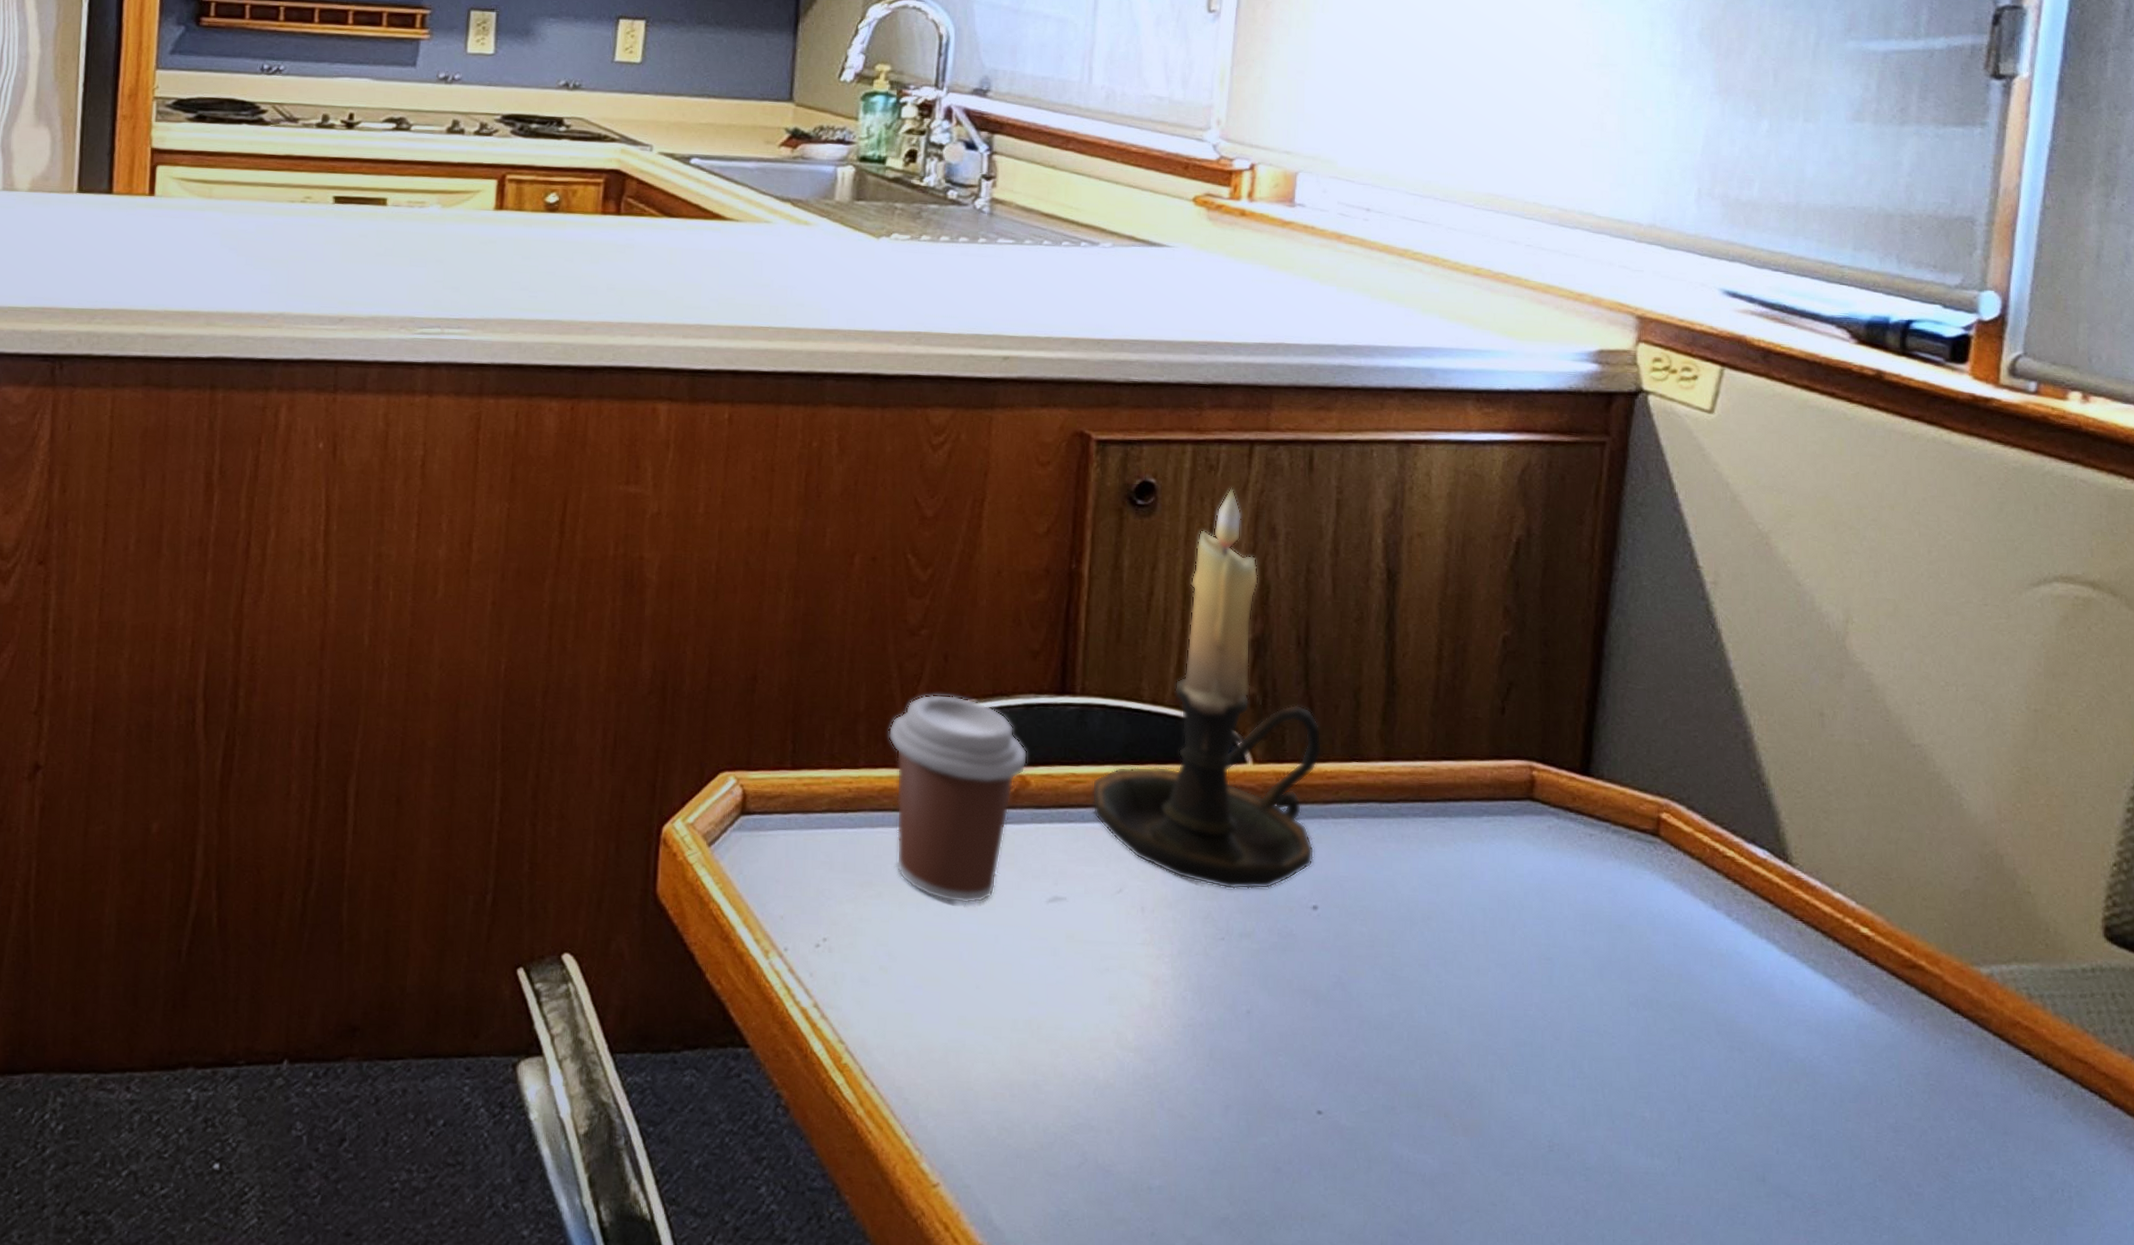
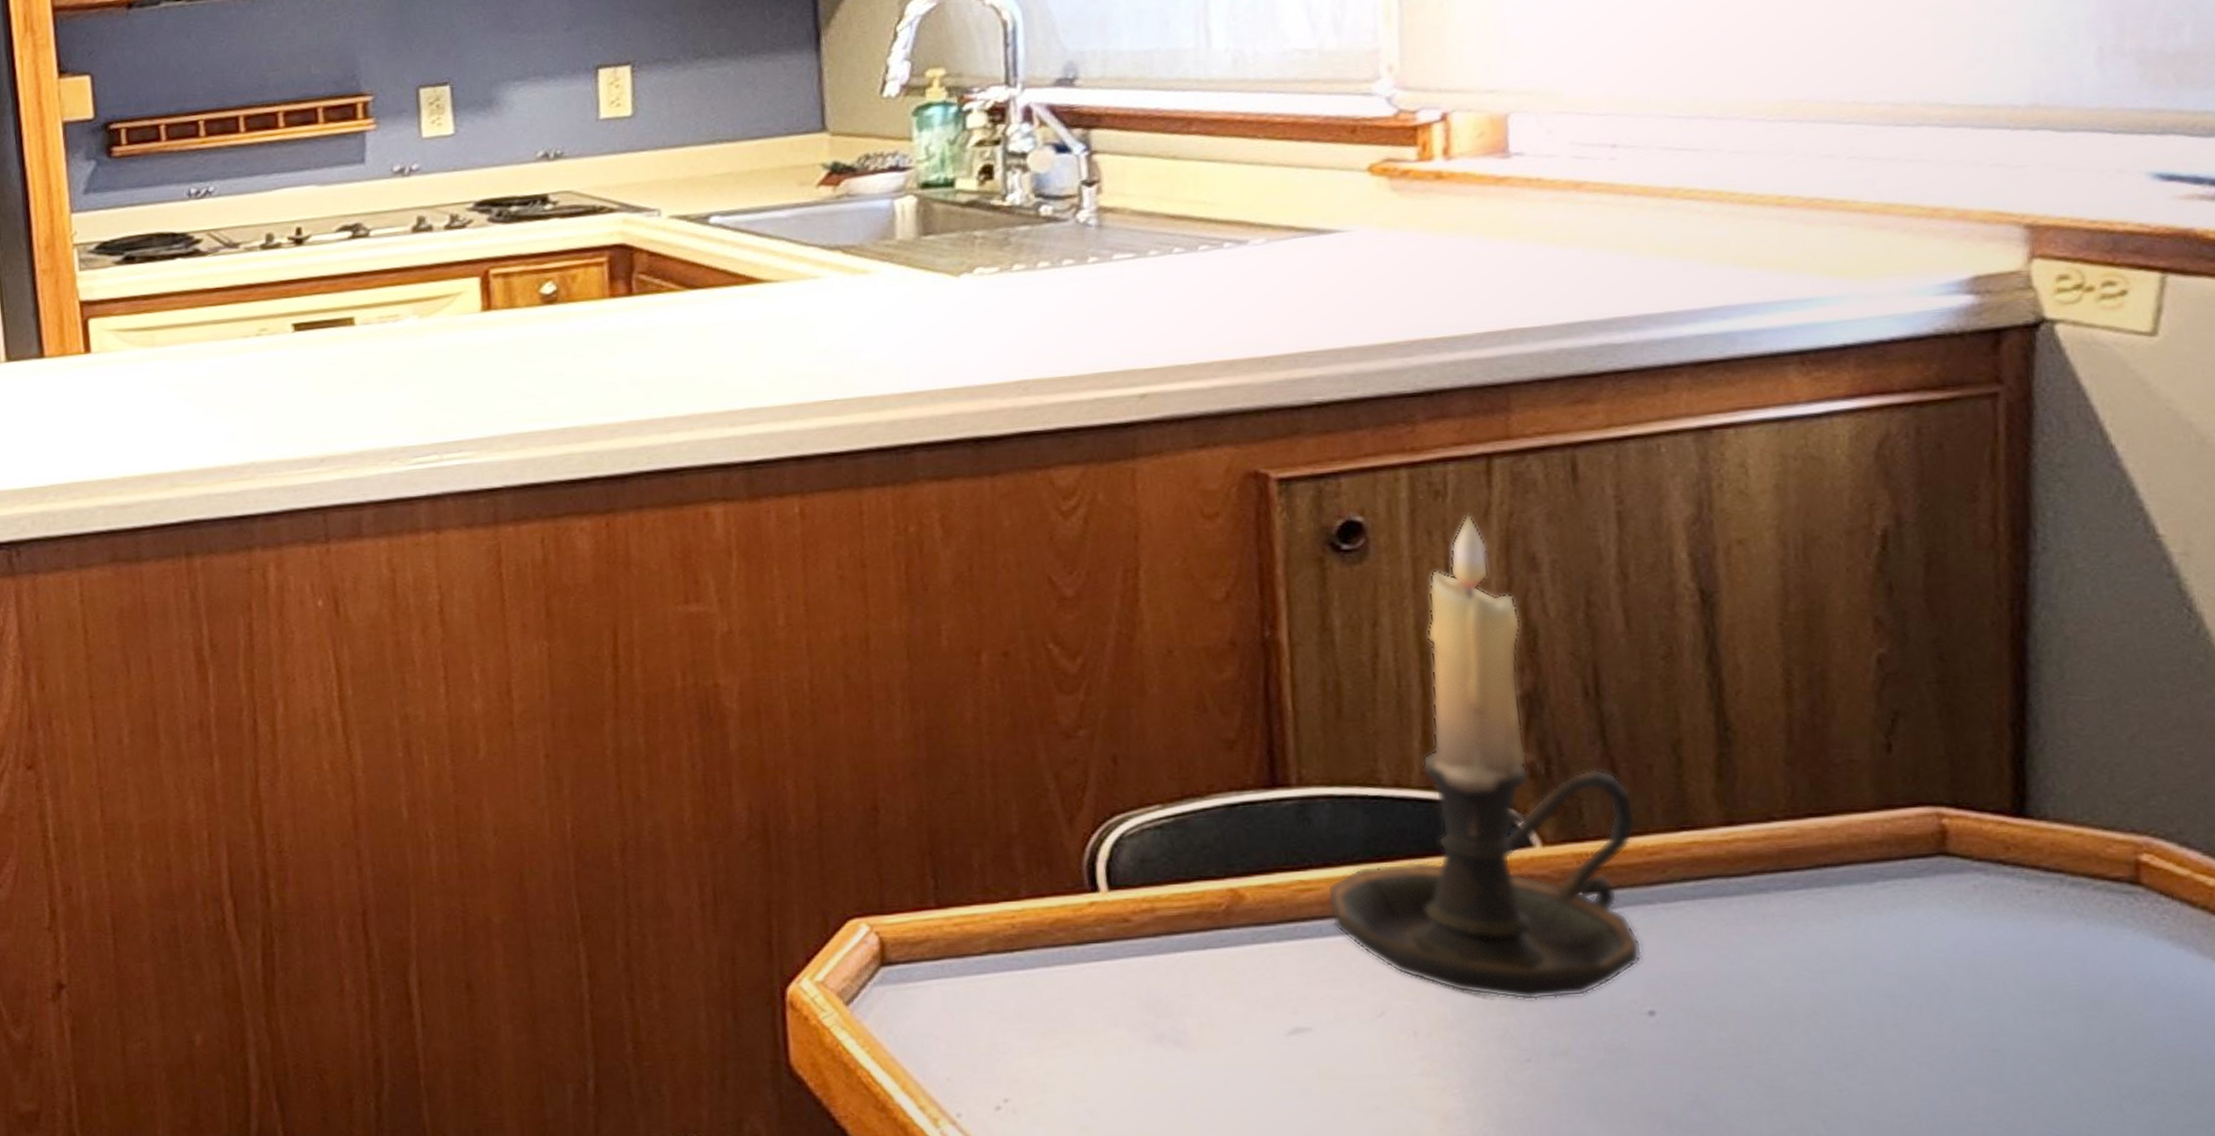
coffee cup: present [888,694,1028,904] -> none [1052,803,1239,1046]

